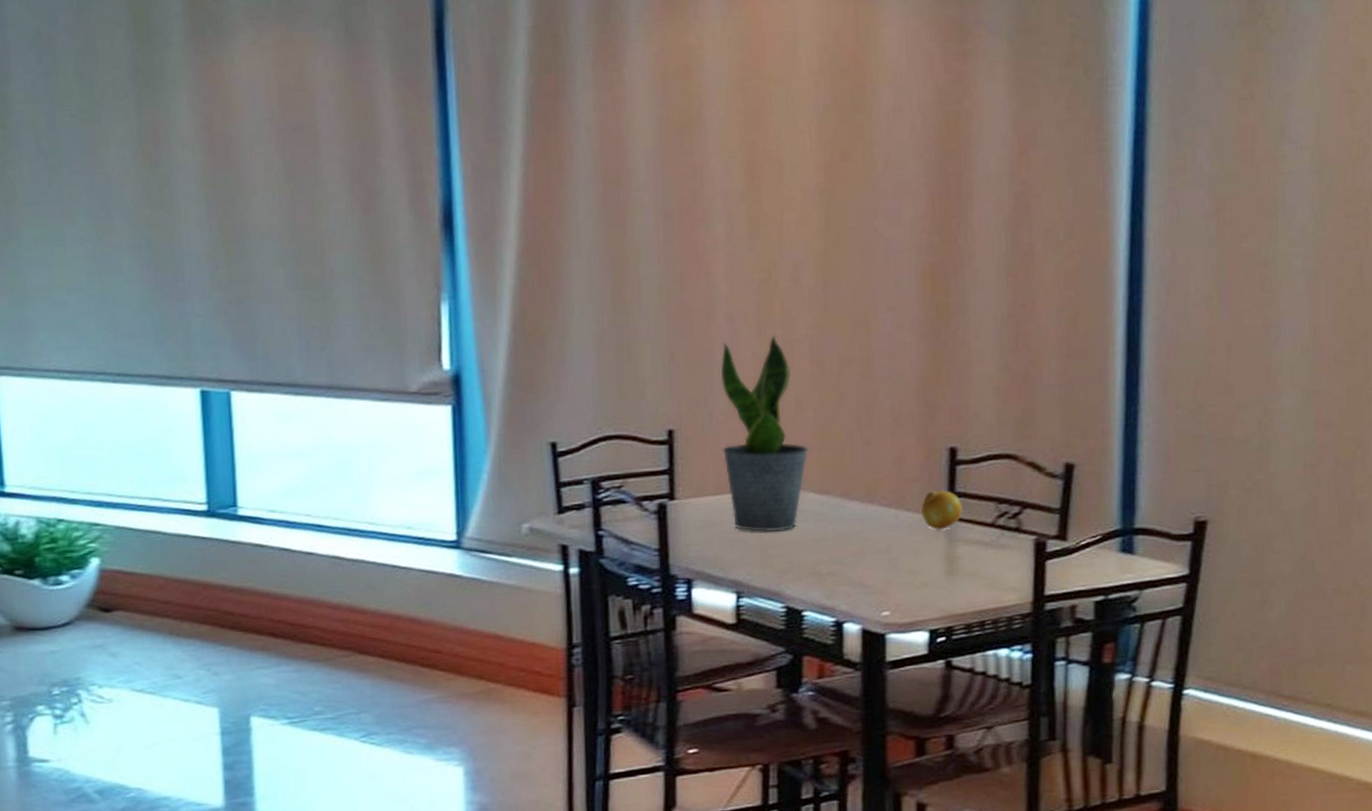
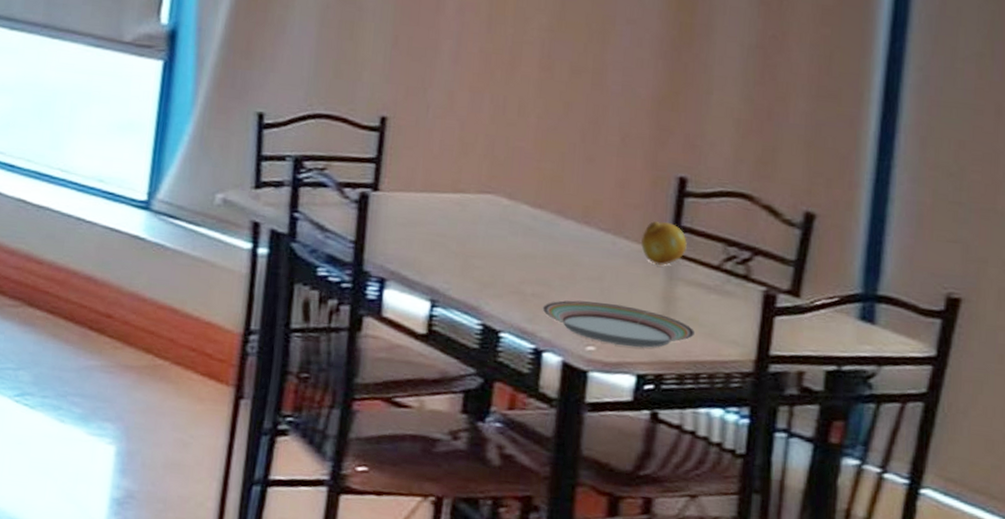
potted plant: present [720,334,809,532] -> none [435,31,527,242]
plate: none [838,571,978,607] -> present [542,300,696,348]

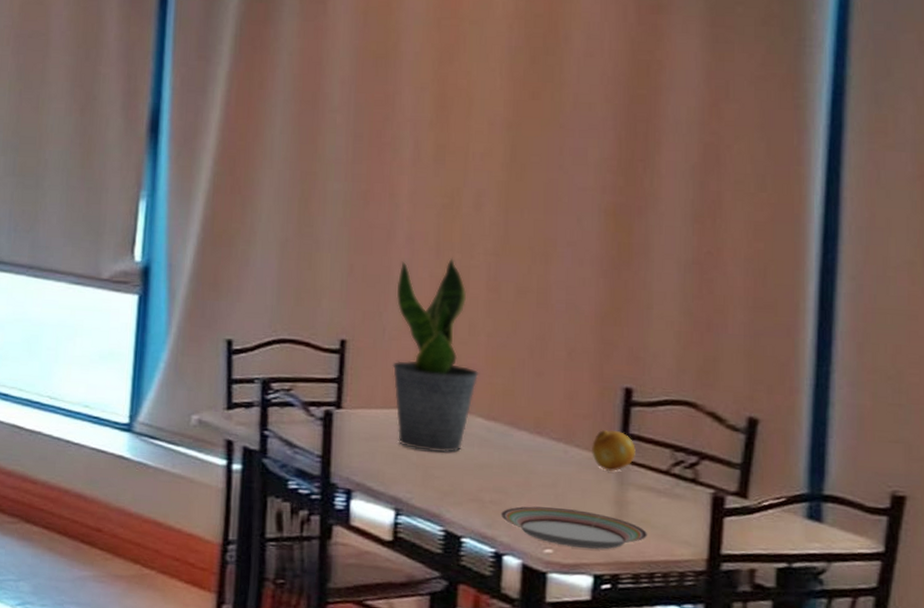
potted plant: none [435,31,527,242] -> present [392,257,479,453]

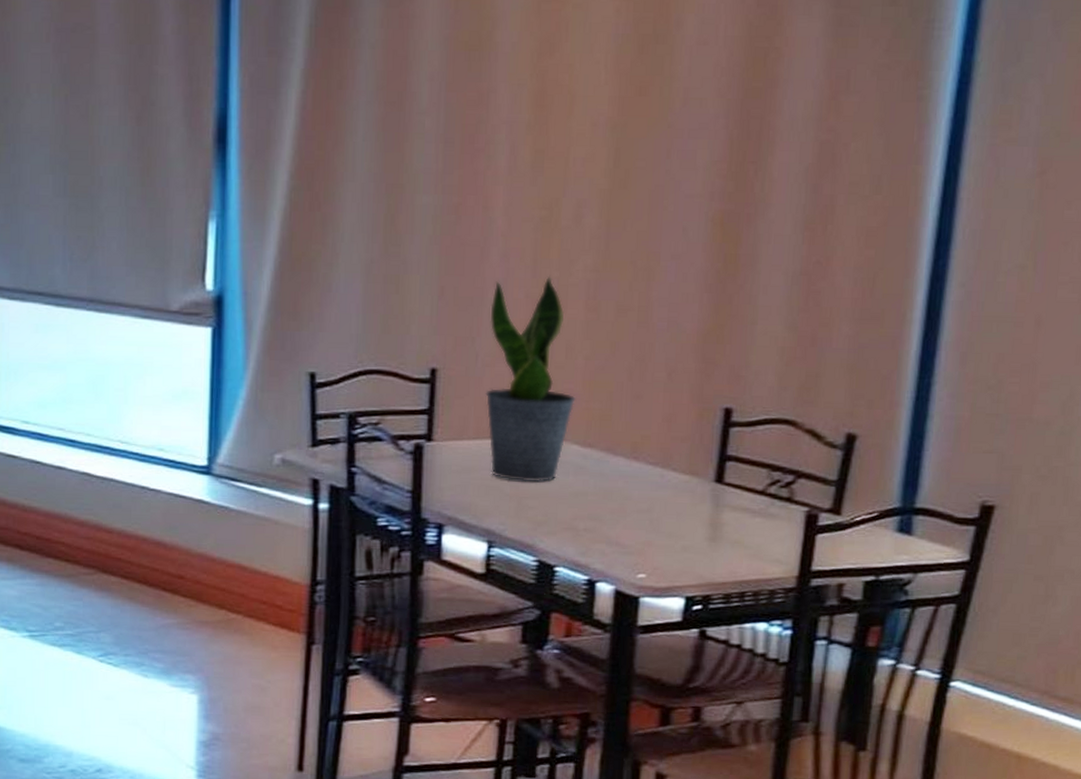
plate: present [500,506,648,550] -> none [594,532,741,572]
fruit: present [592,430,636,471] -> none [688,452,733,494]

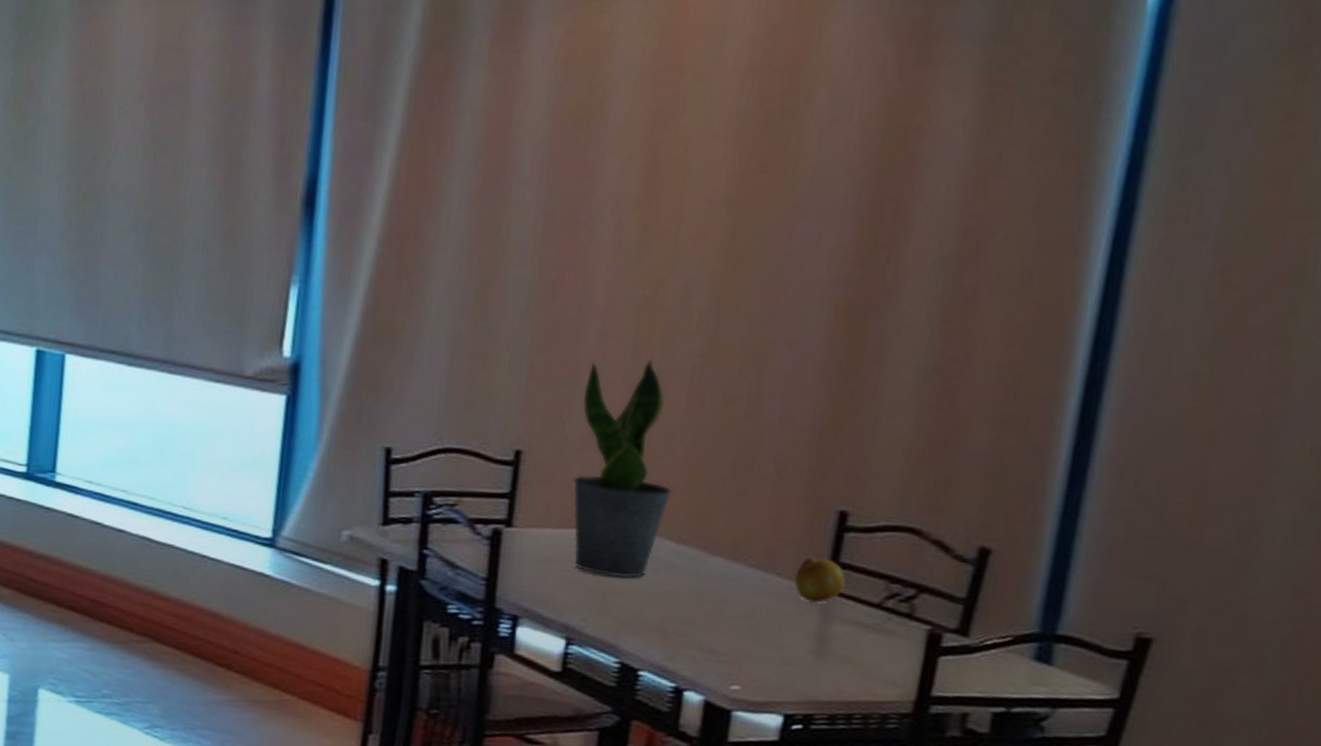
fruit: none [688,452,733,494] -> present [794,557,846,603]

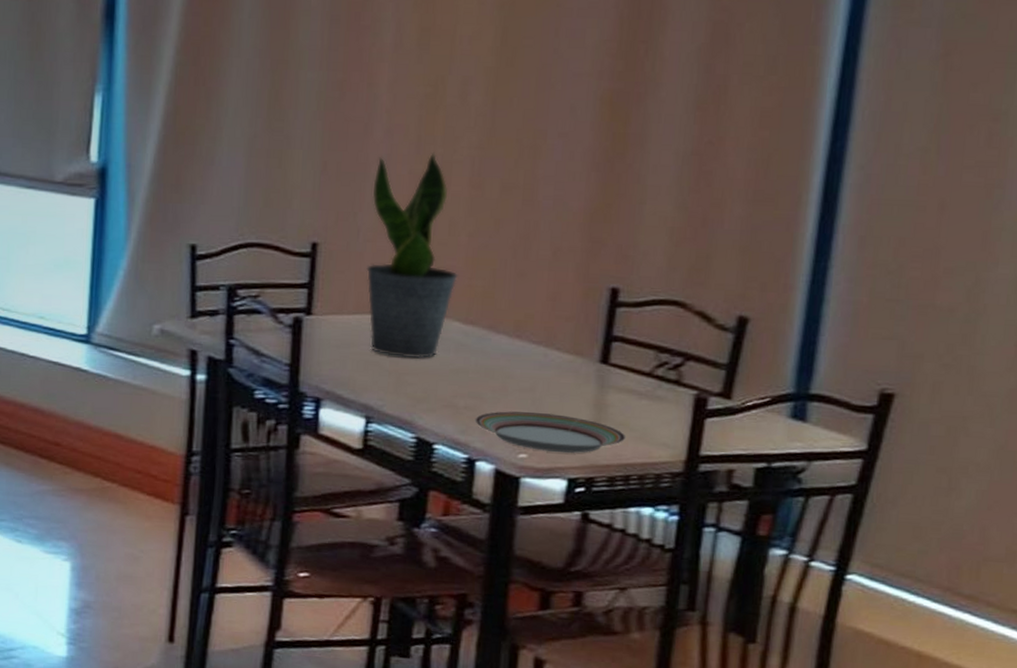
plate: none [684,638,850,688] -> present [475,411,626,453]
fruit: present [794,557,846,603] -> none [573,332,619,374]

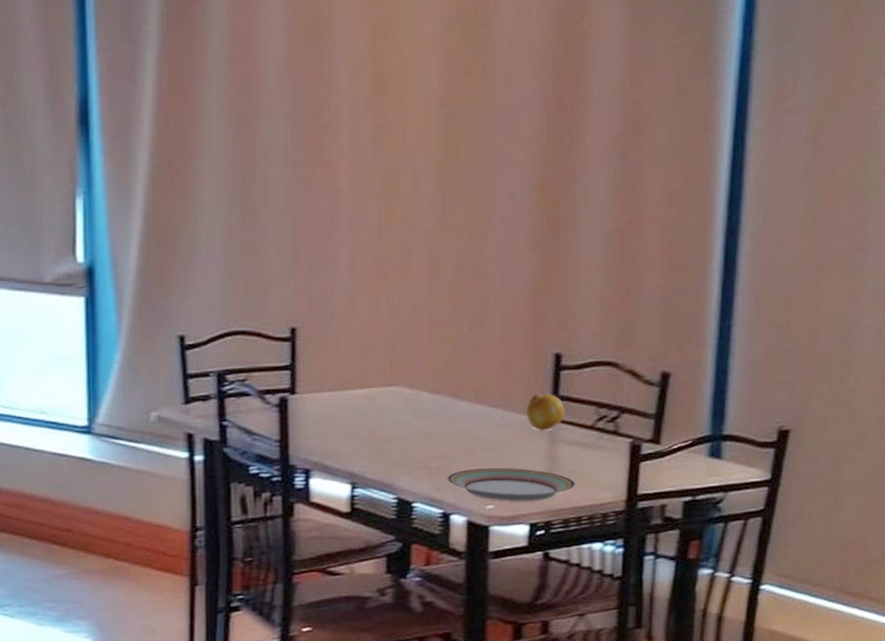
potted plant: present [366,152,458,359] -> none [342,239,423,428]
fruit: none [573,332,619,374] -> present [527,394,565,431]

